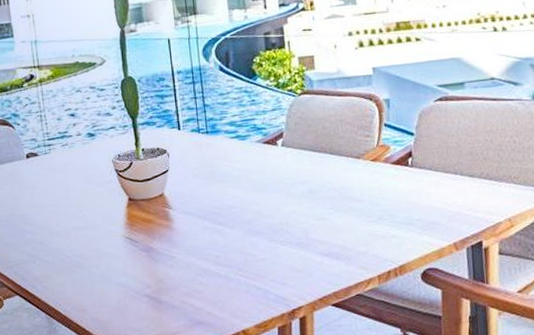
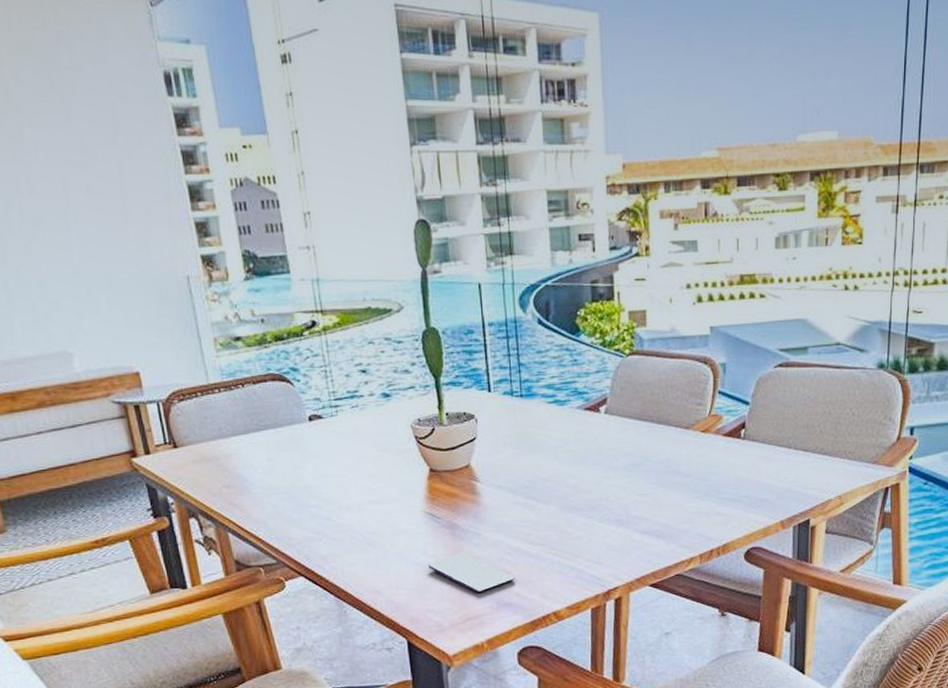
smartphone: none [128,274,206,311] -> present [428,552,515,593]

